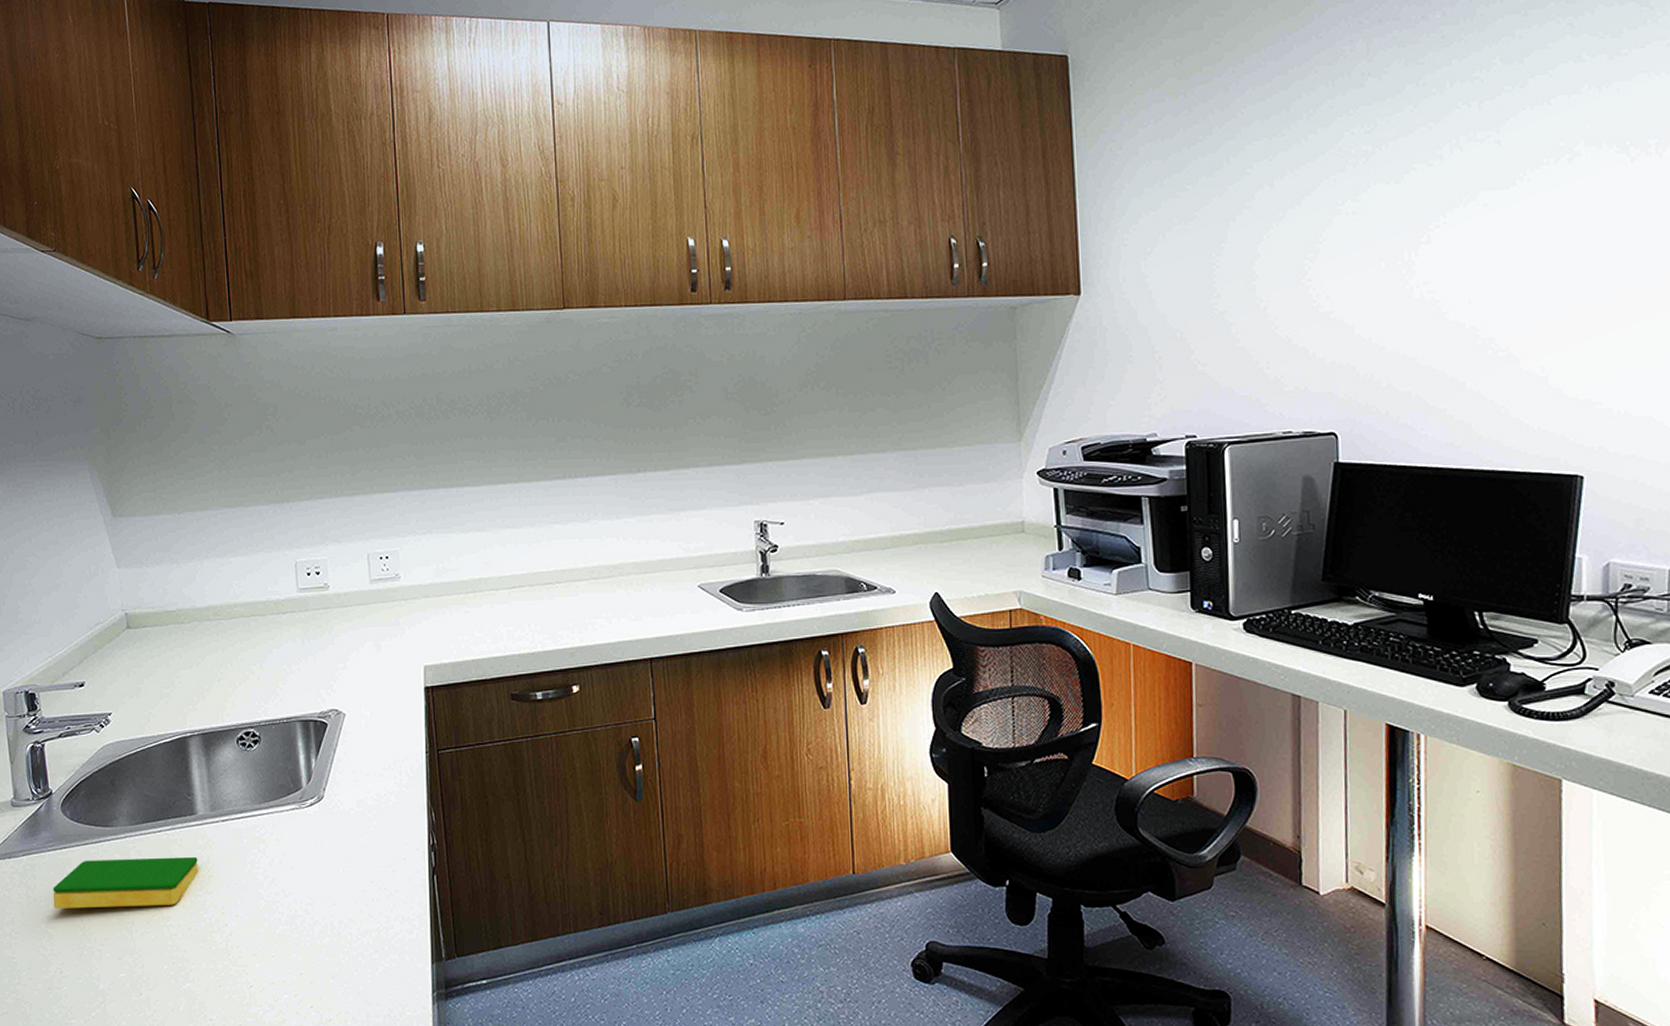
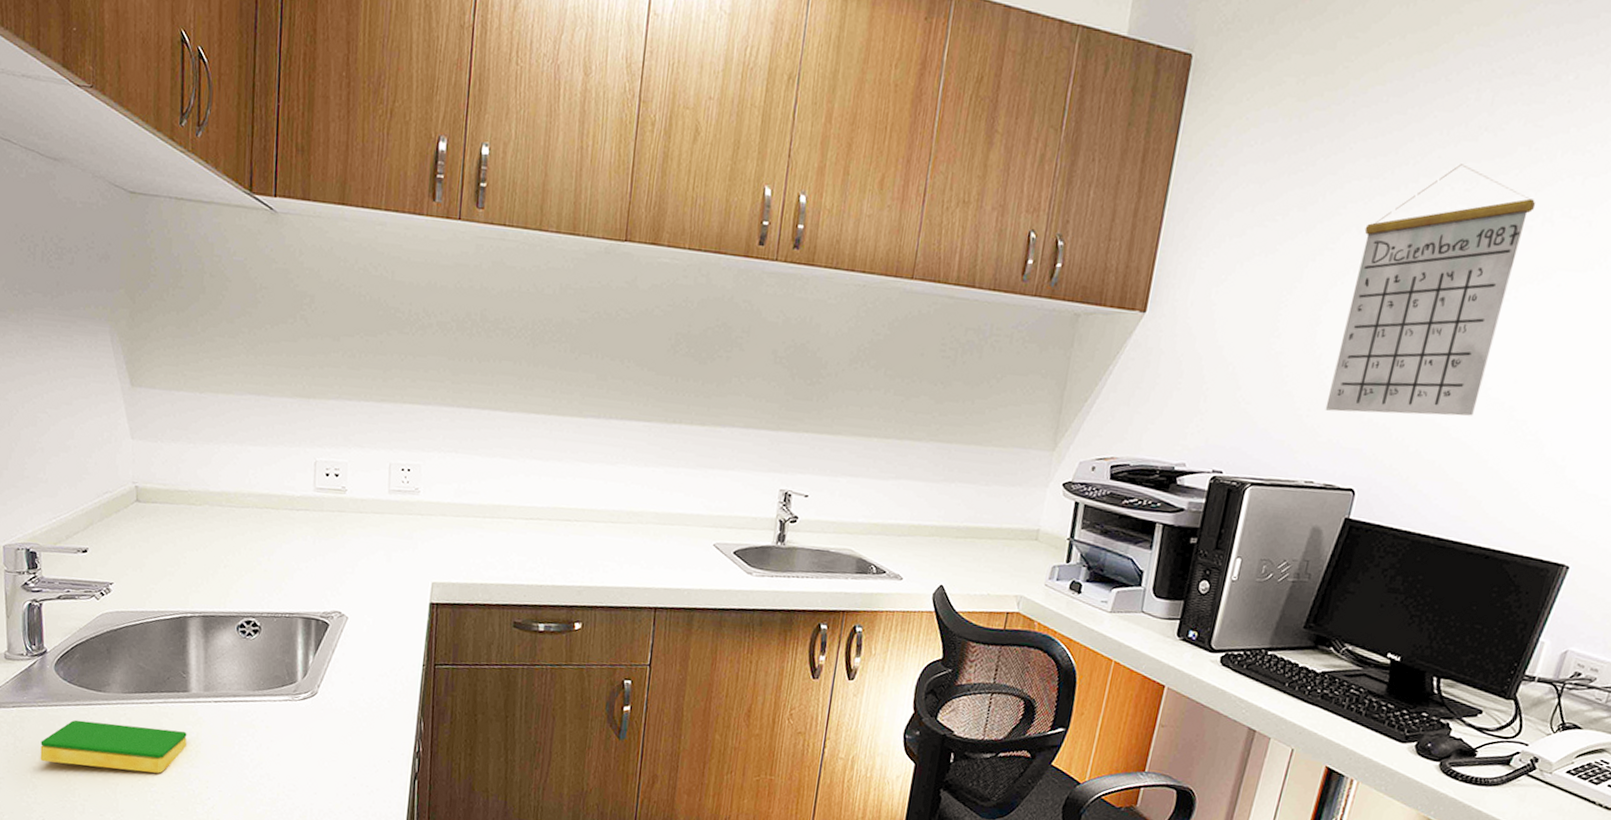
calendar: none [1276,109,1439,360] -> present [1325,164,1536,416]

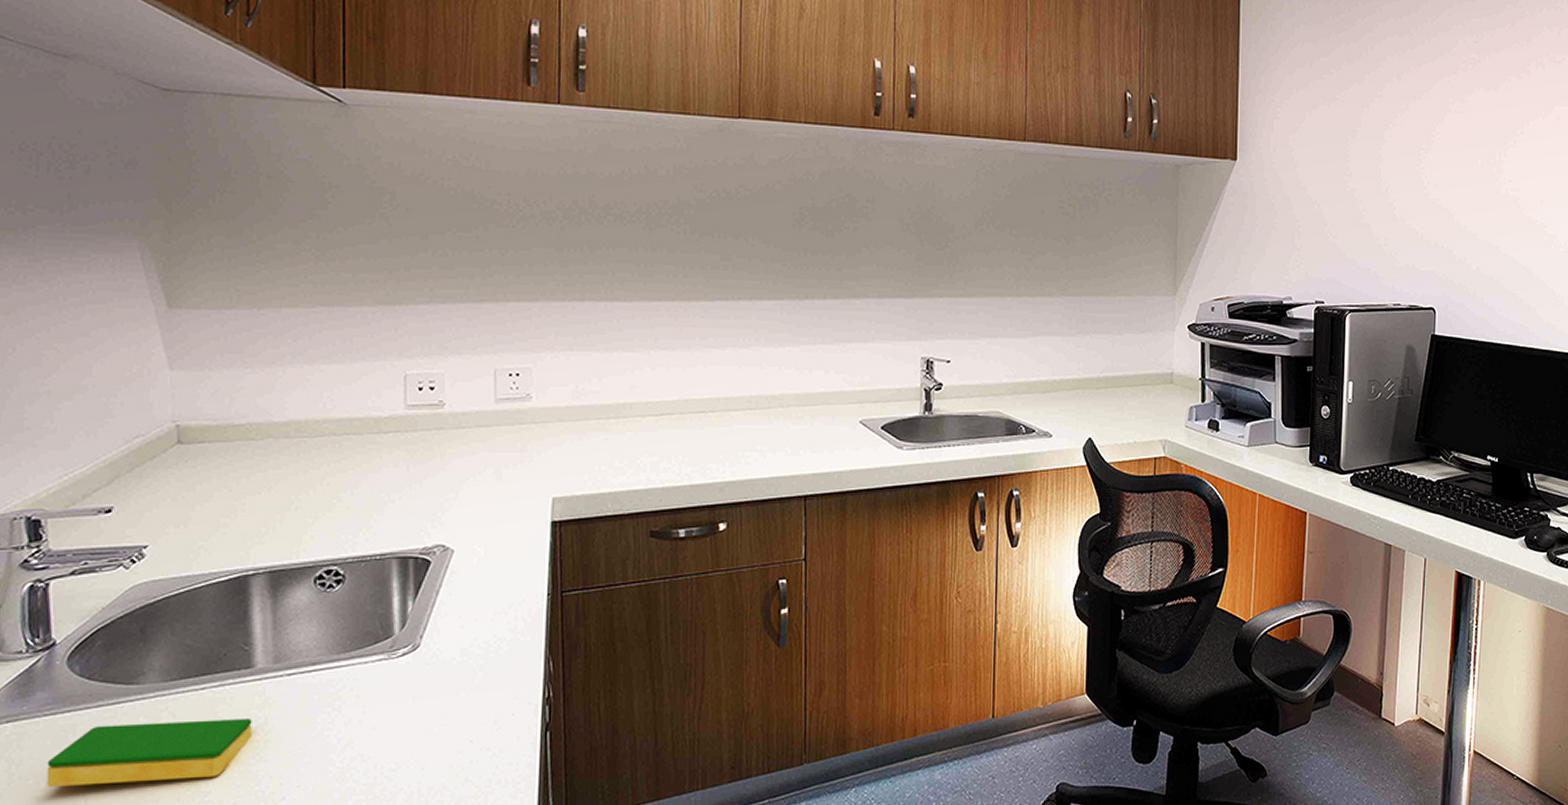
calendar: present [1325,164,1536,416] -> none [1398,20,1529,239]

